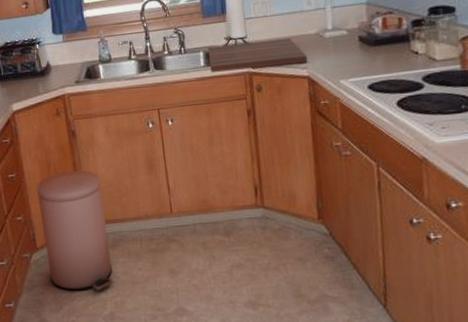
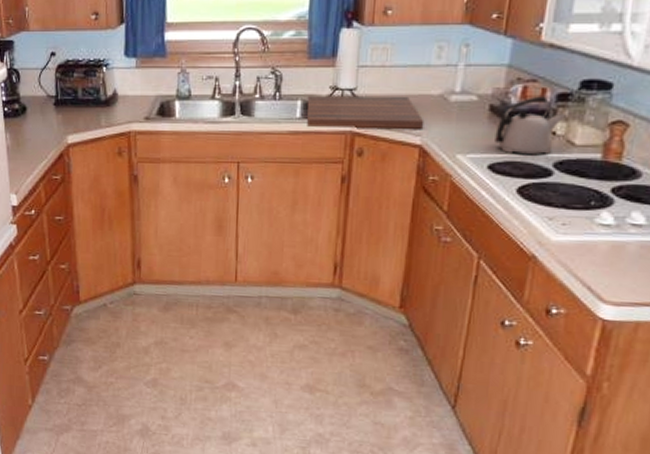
pedal bin: present [37,170,114,292] -> none [86,220,162,355]
kettle: none [368,24,423,74] -> present [494,96,566,154]

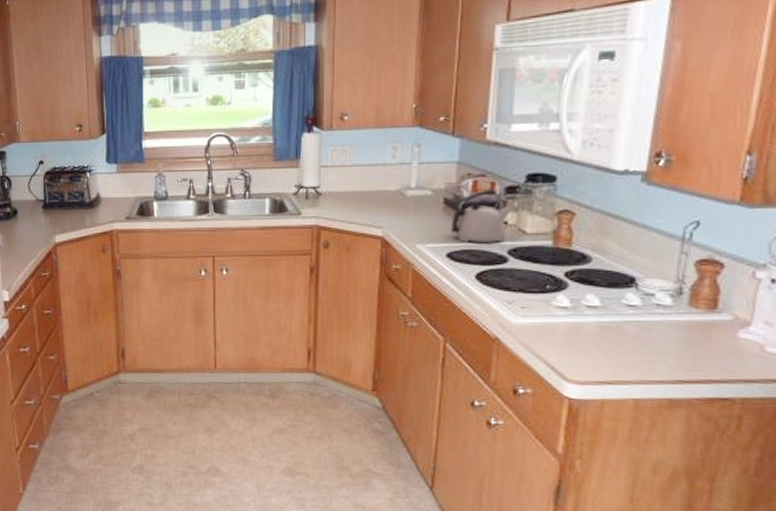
cutting board: present [306,95,425,129] -> none [274,192,384,223]

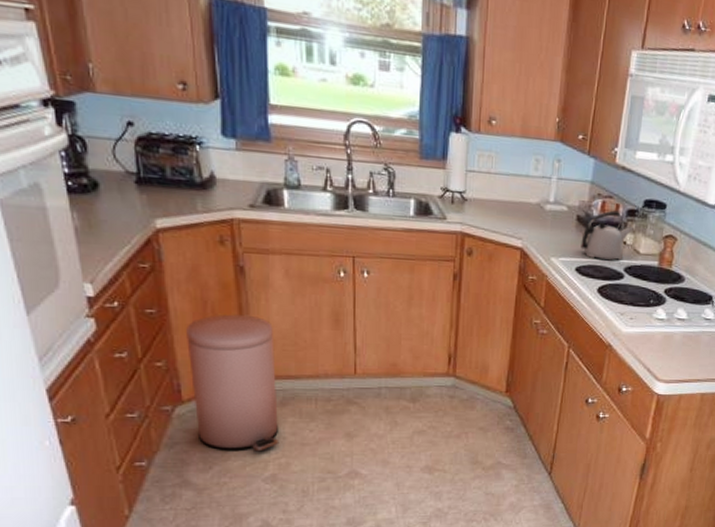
pedal bin: none [74,313,146,442] -> present [186,314,280,452]

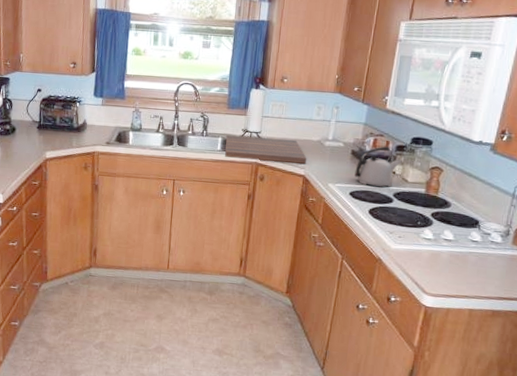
pedal bin: present [186,314,280,452] -> none [54,218,113,323]
cutting board: none [419,195,525,233] -> present [224,135,307,164]

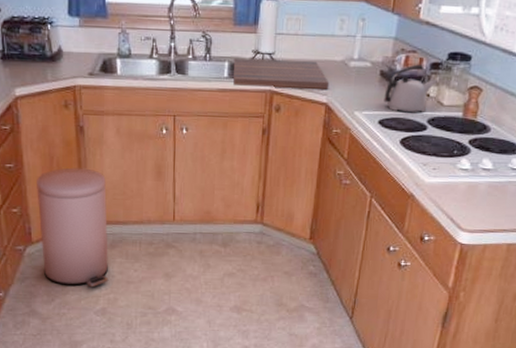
pedal bin: none [54,218,113,323] -> present [37,167,109,288]

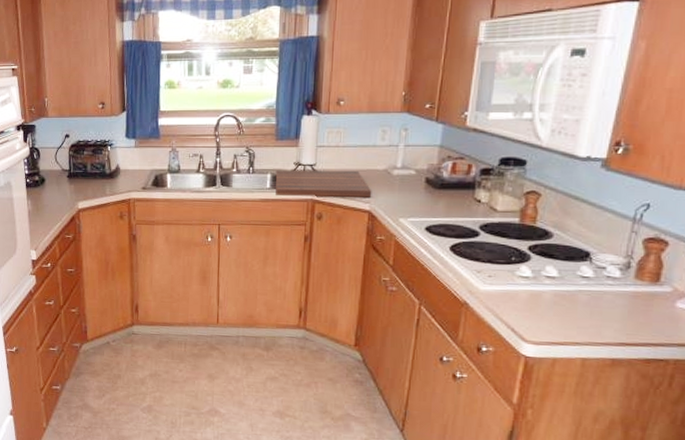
pedal bin: present [37,167,109,288] -> none [93,272,156,385]
kettle: present [384,64,437,112] -> none [430,171,489,218]

